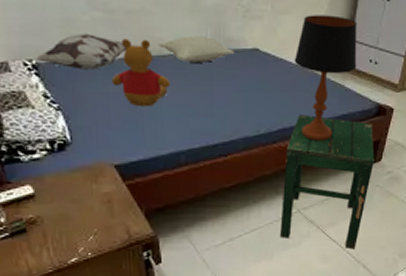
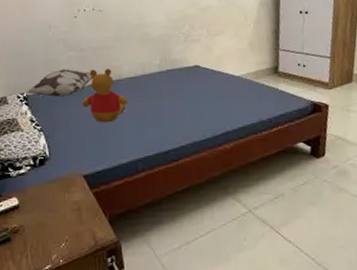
pillow: present [158,36,234,62] -> none [117,60,179,83]
stool: present [280,114,375,250] -> none [231,117,319,251]
table lamp: present [294,15,358,141] -> none [230,31,287,142]

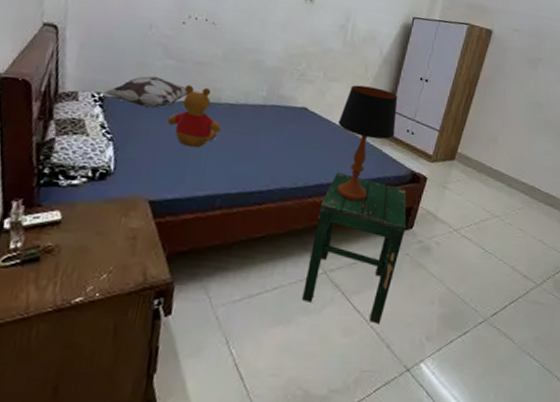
table lamp: none [230,31,287,142] -> present [337,85,398,202]
stool: none [231,117,319,251] -> present [302,172,407,324]

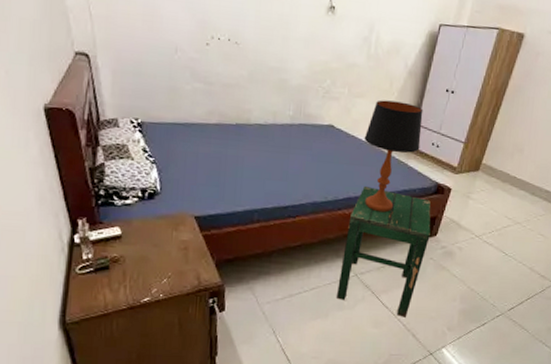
decorative pillow: present [103,75,189,109] -> none [140,100,219,132]
teddy bear: present [167,84,222,148] -> none [202,107,254,168]

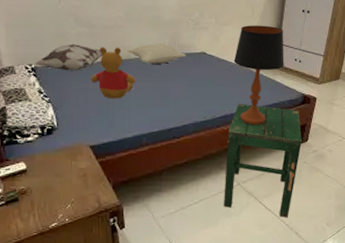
decorative pillow: none [140,100,219,132] -> present [34,43,103,71]
teddy bear: none [202,107,254,168] -> present [90,47,136,99]
pillow: none [246,109,312,134] -> present [127,44,186,64]

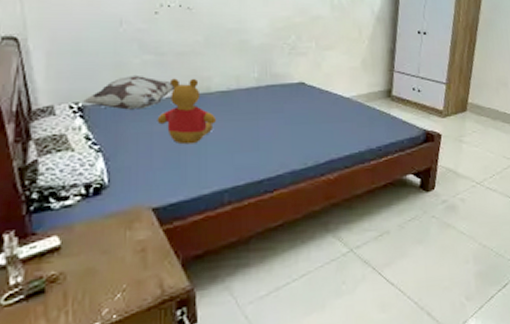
pillow: present [127,44,186,64] -> none [205,73,280,98]
stool: present [224,103,302,218] -> none [332,144,428,294]
table lamp: present [233,25,284,125] -> none [339,49,401,172]

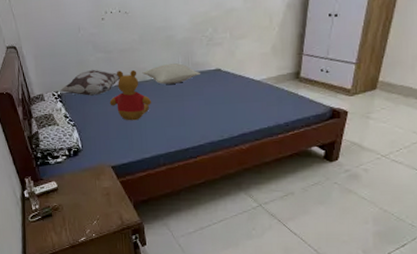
pillow: none [205,73,280,98] -> present [142,63,200,85]

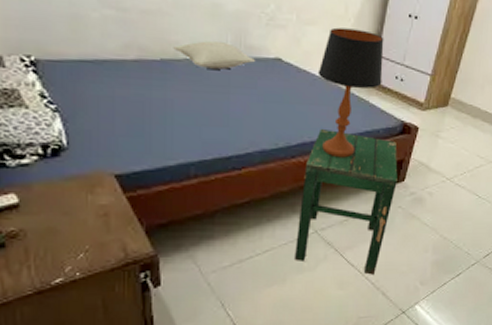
decorative pillow: present [59,69,120,96] -> none [34,30,138,70]
teddy bear: present [109,69,152,121] -> none [119,39,185,113]
stool: none [244,120,331,243] -> present [295,128,398,275]
table lamp: none [251,35,309,144] -> present [317,27,384,158]

